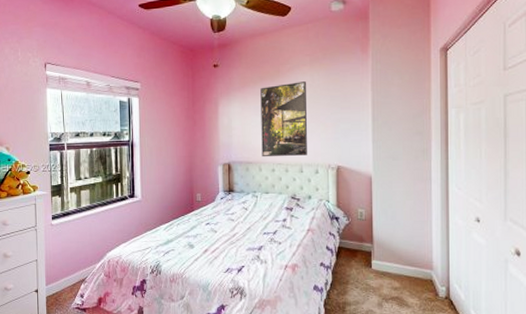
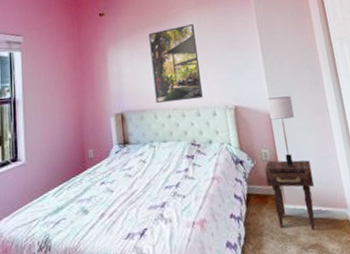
nightstand: none [359,220,404,285] -> present [265,160,316,230]
table lamp: none [370,161,395,228] -> present [267,96,296,168]

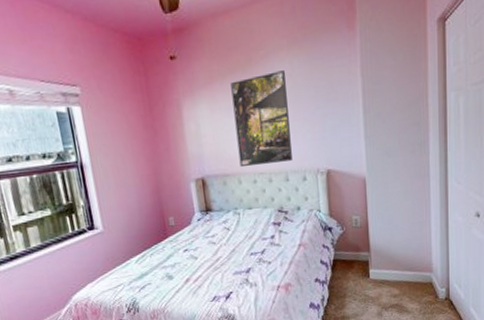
nightstand: present [265,160,316,230] -> none [354,226,402,292]
table lamp: present [267,96,296,168] -> none [363,158,391,235]

